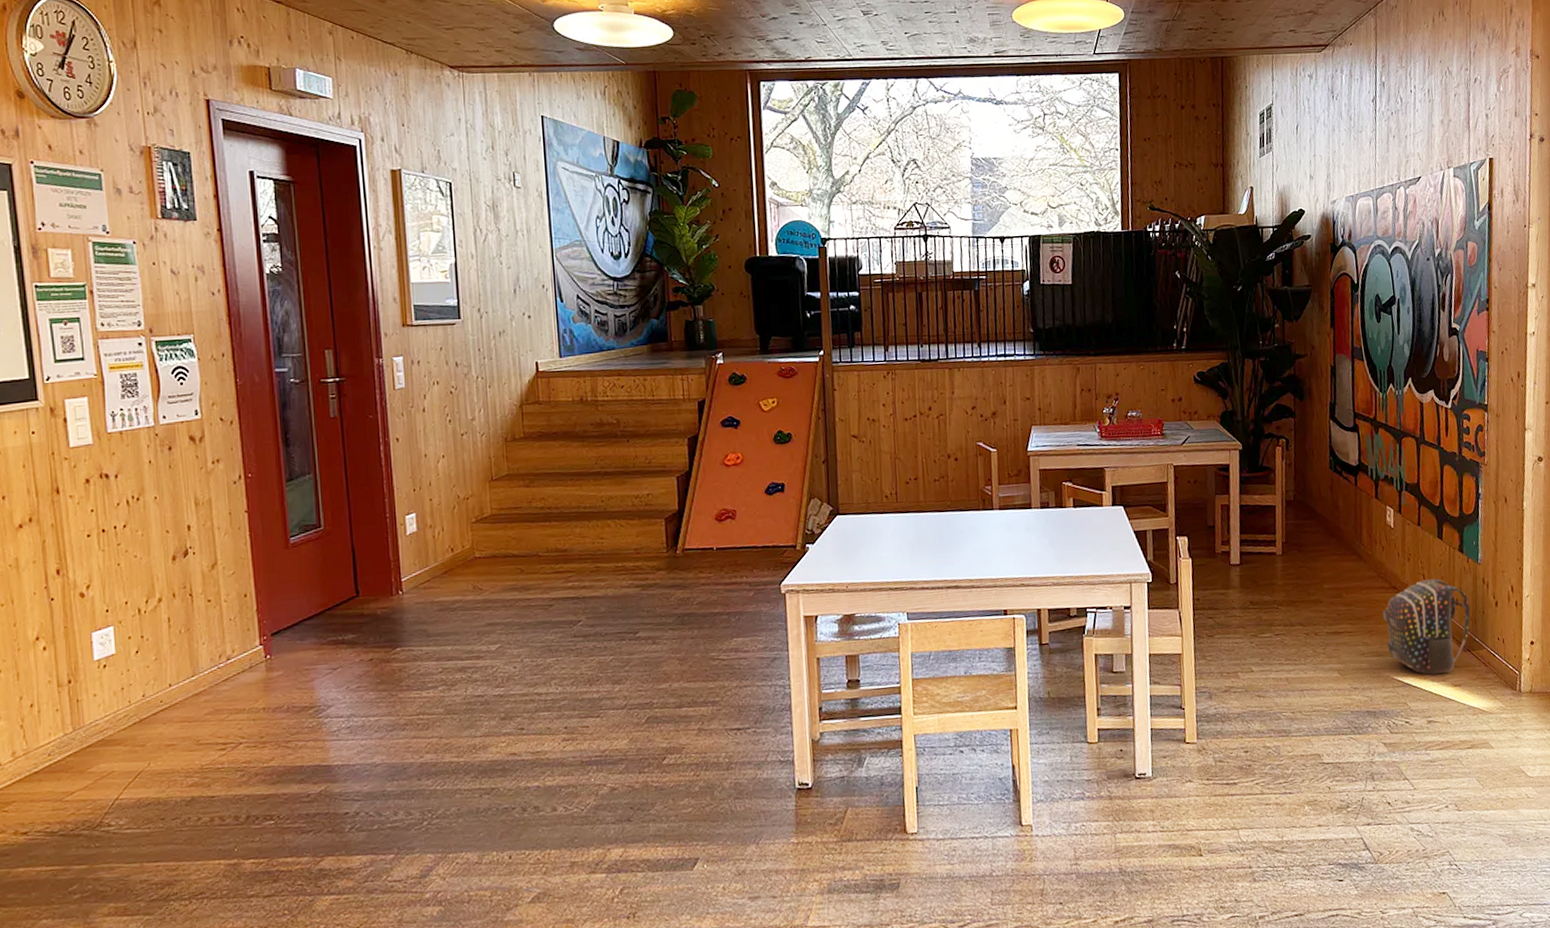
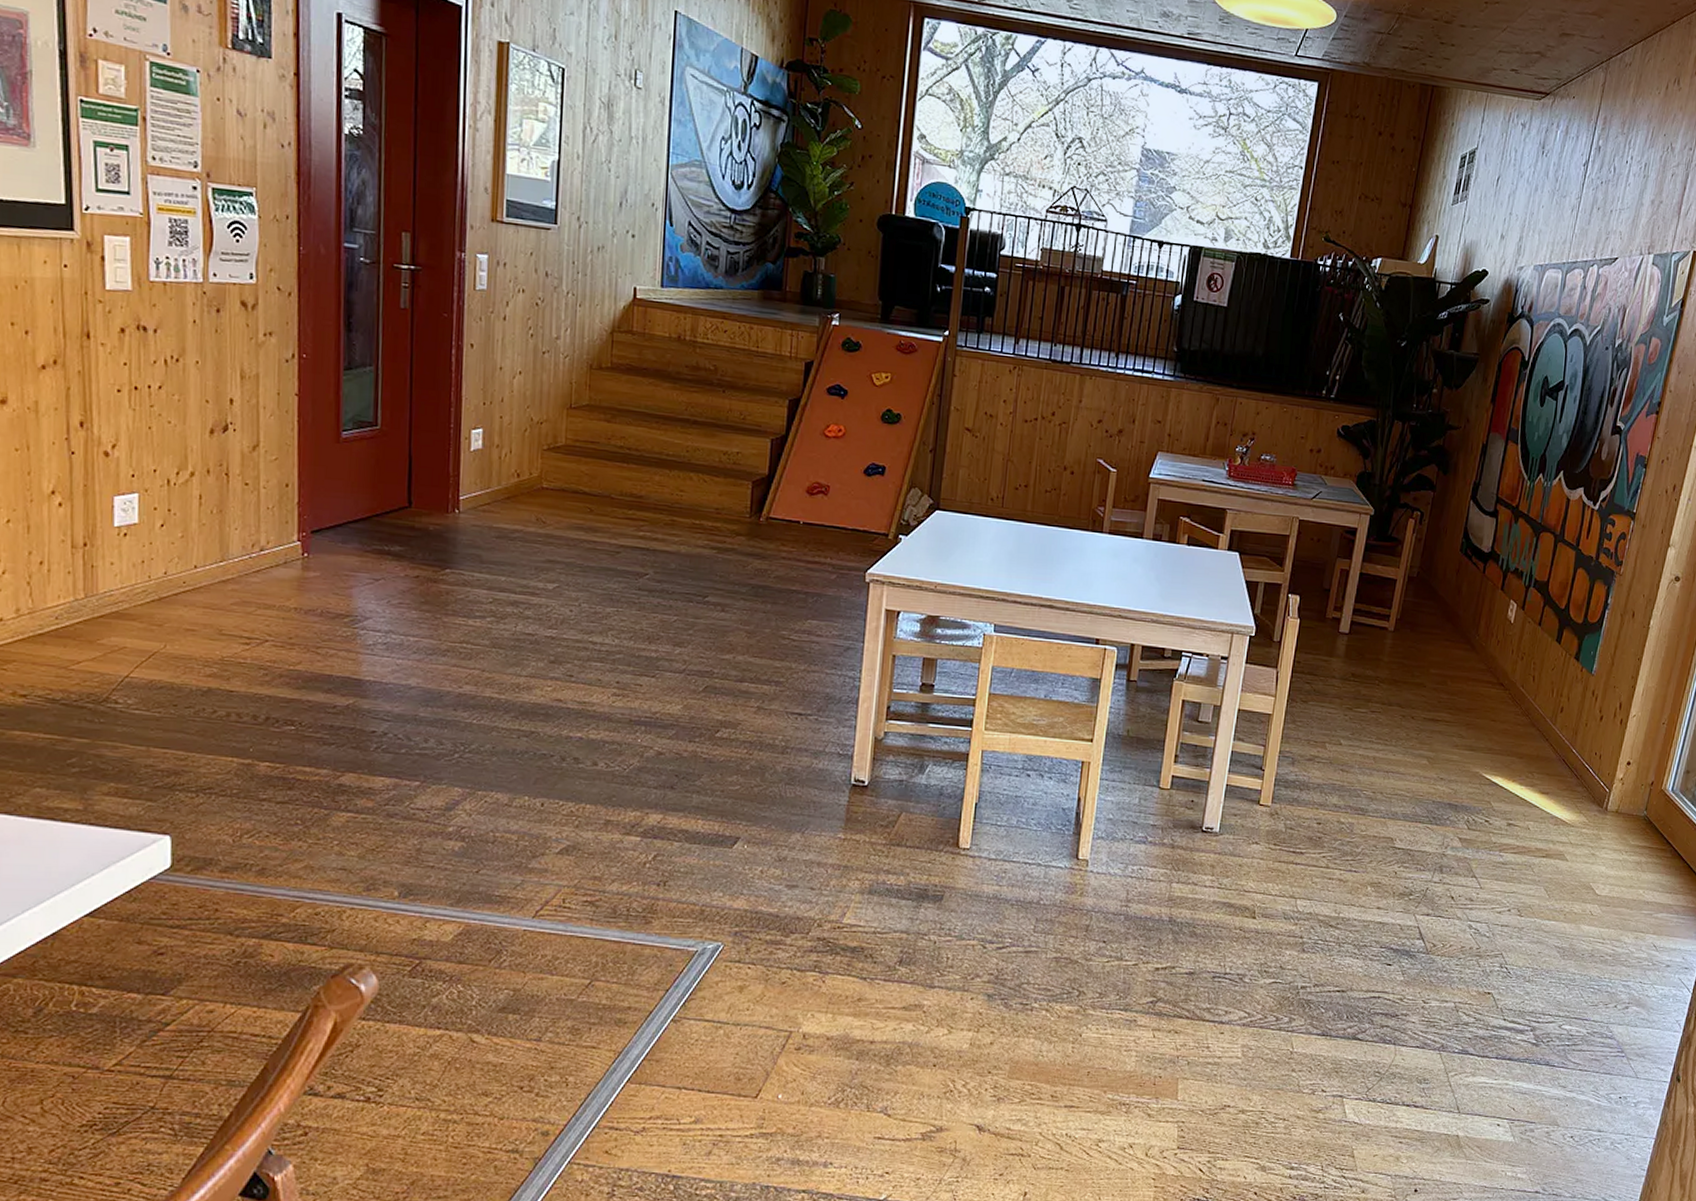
backpack: present [1383,579,1471,675] -> none [1482,682,1574,778]

